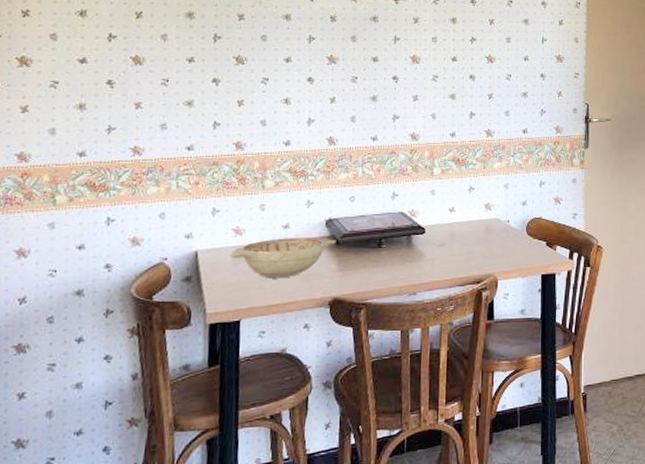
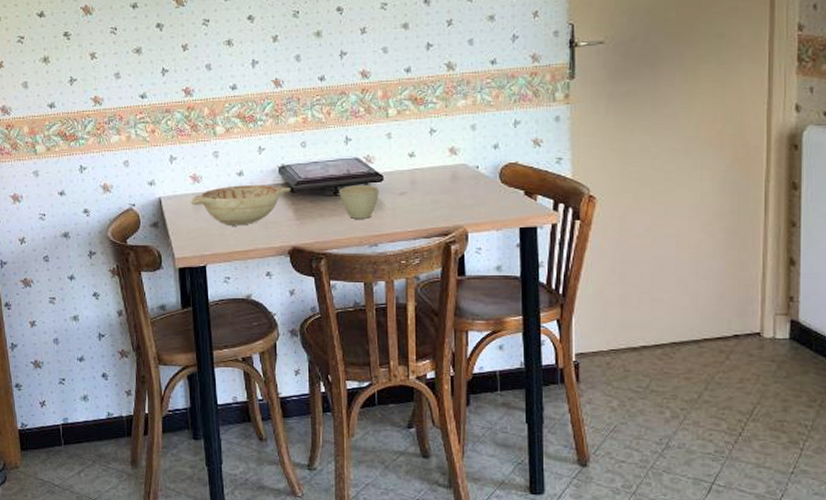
cup: none [383,237,420,269] -> present [339,185,379,219]

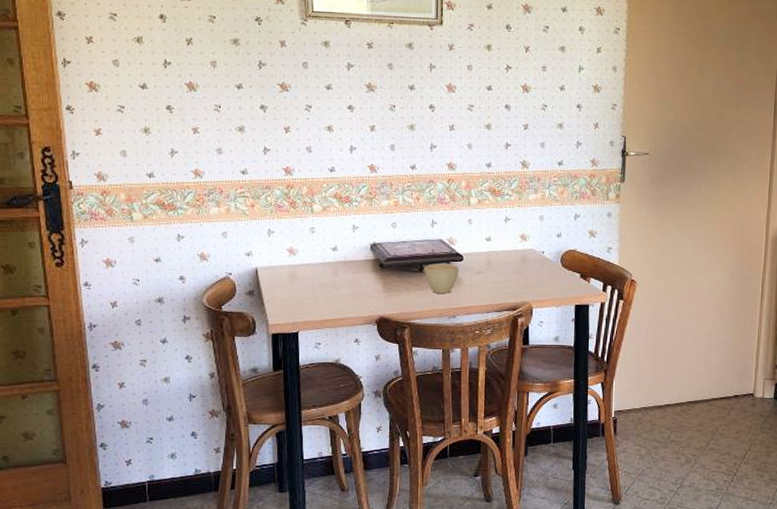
decorative bowl: present [190,185,291,226] -> none [286,259,381,296]

